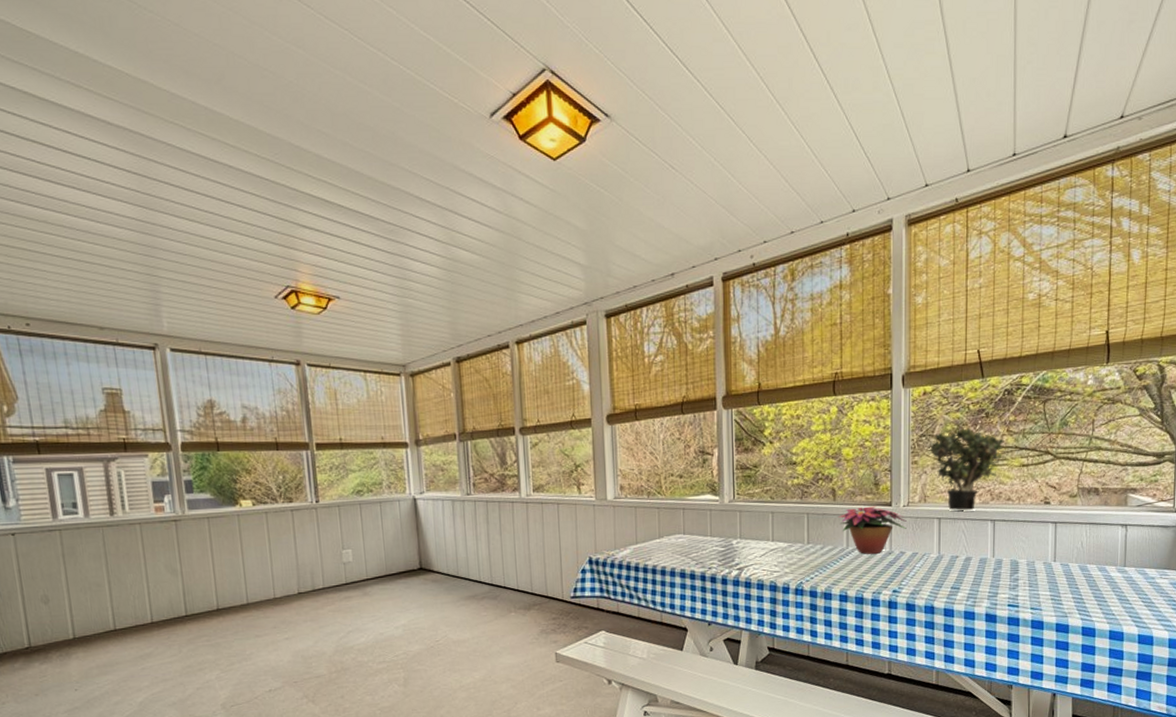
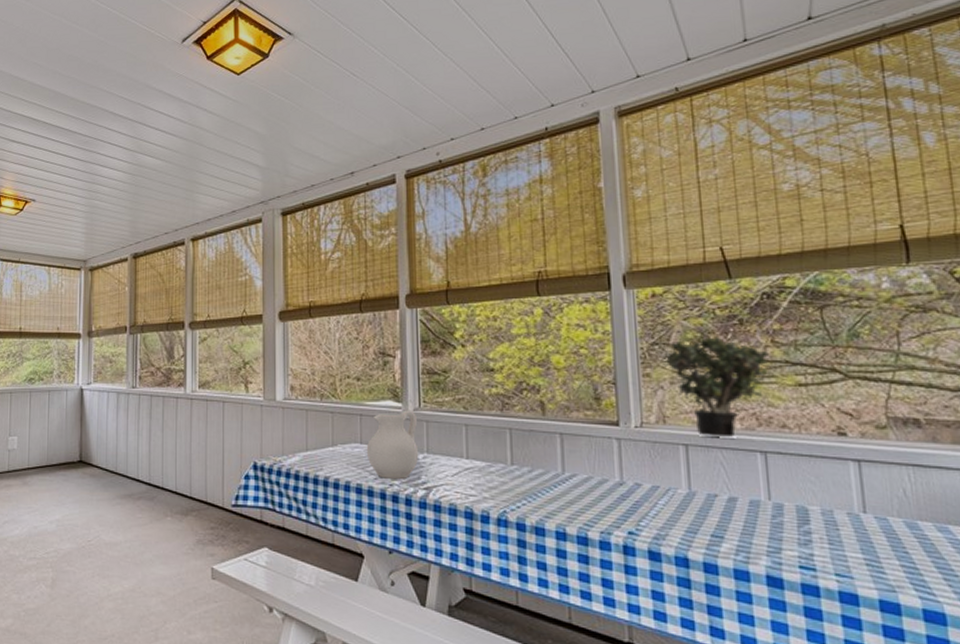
pitcher: none [688,502,733,564] -> present [366,410,419,480]
flower arrangement: present [838,506,908,555] -> none [549,424,643,485]

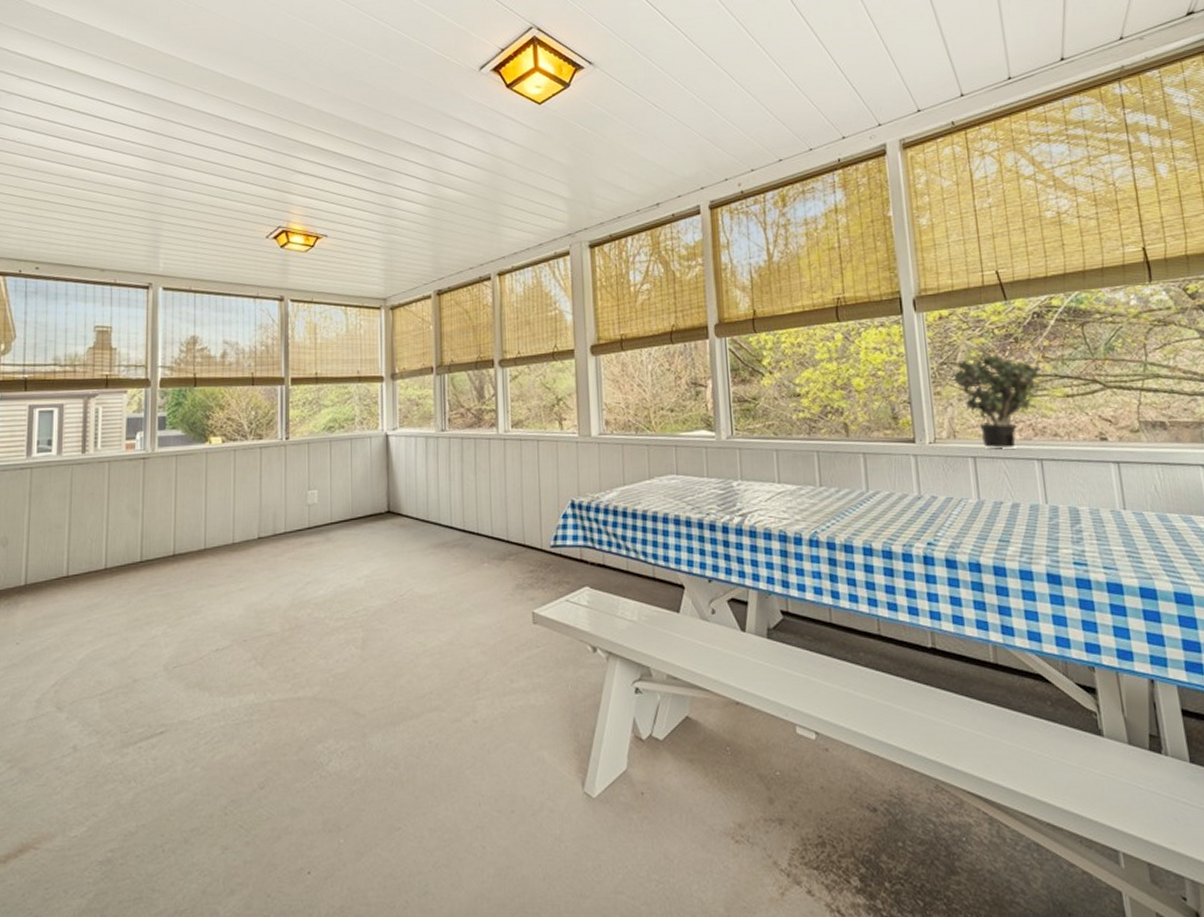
pitcher: present [366,410,419,480] -> none [682,438,734,509]

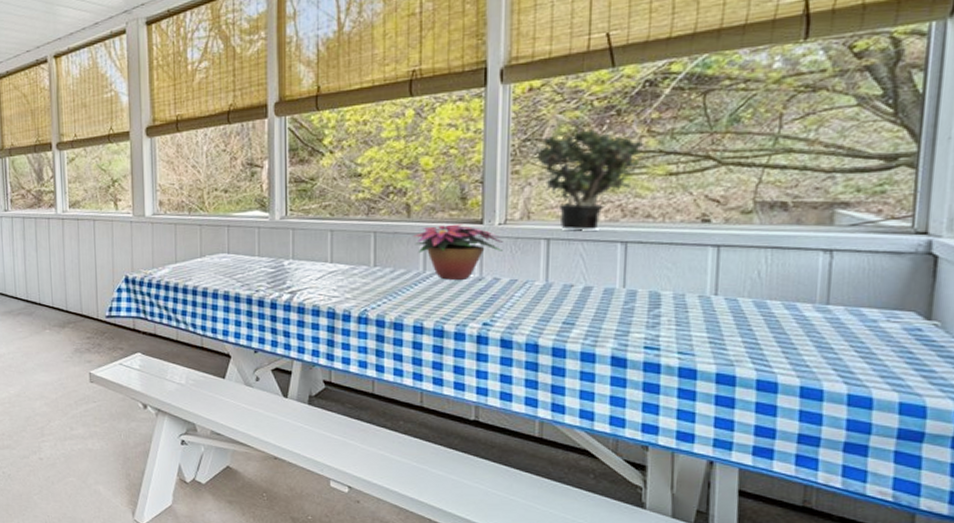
flower arrangement: none [853,443,937,500] -> present [413,224,505,281]

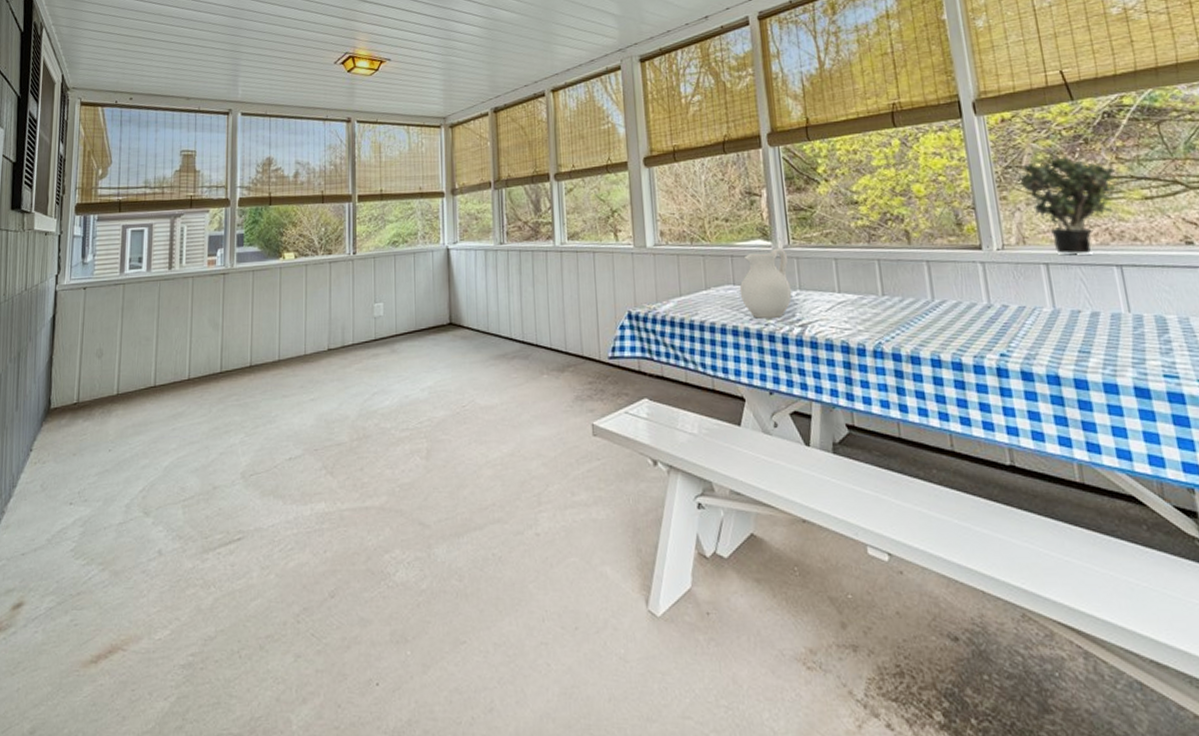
pitcher: none [233,218,285,286] -> present [739,247,792,320]
flower arrangement: present [413,224,505,281] -> none [916,250,1006,309]

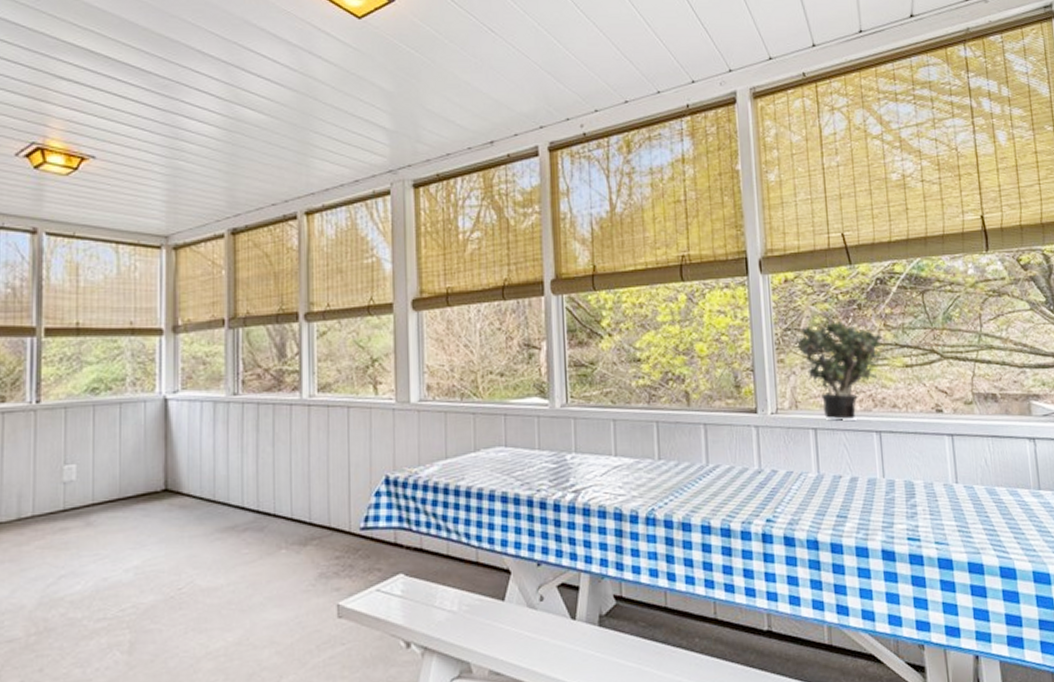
pitcher: present [739,247,792,320] -> none [511,406,567,485]

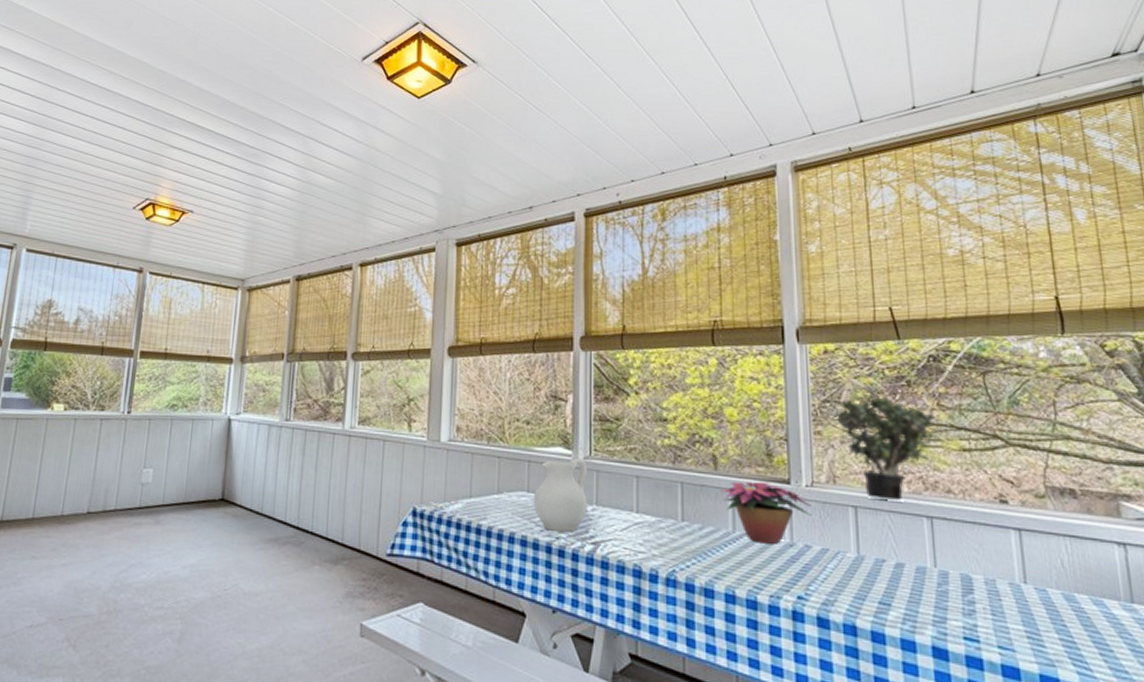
pitcher: none [511,406,567,485] -> present [533,458,588,533]
flower arrangement: none [694,413,778,474] -> present [721,481,813,545]

